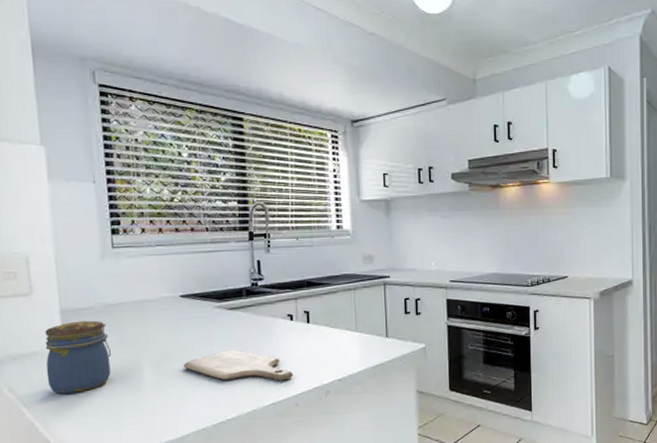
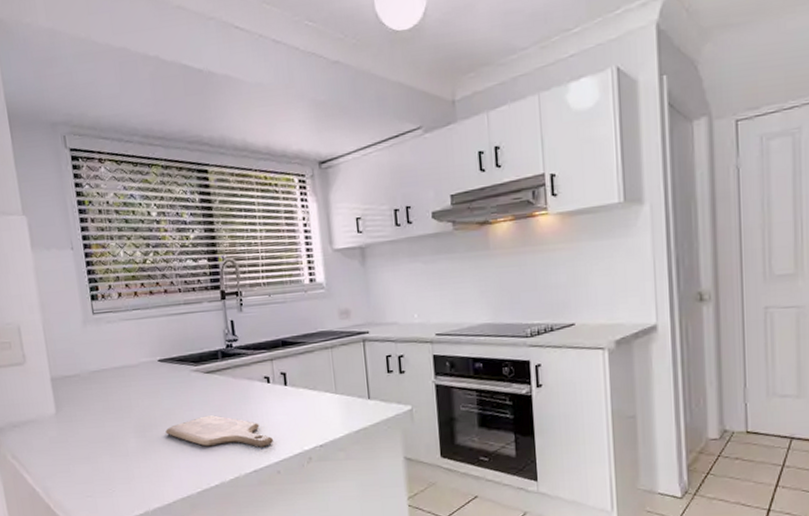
jar: present [45,320,111,395] -> none [39,387,100,461]

